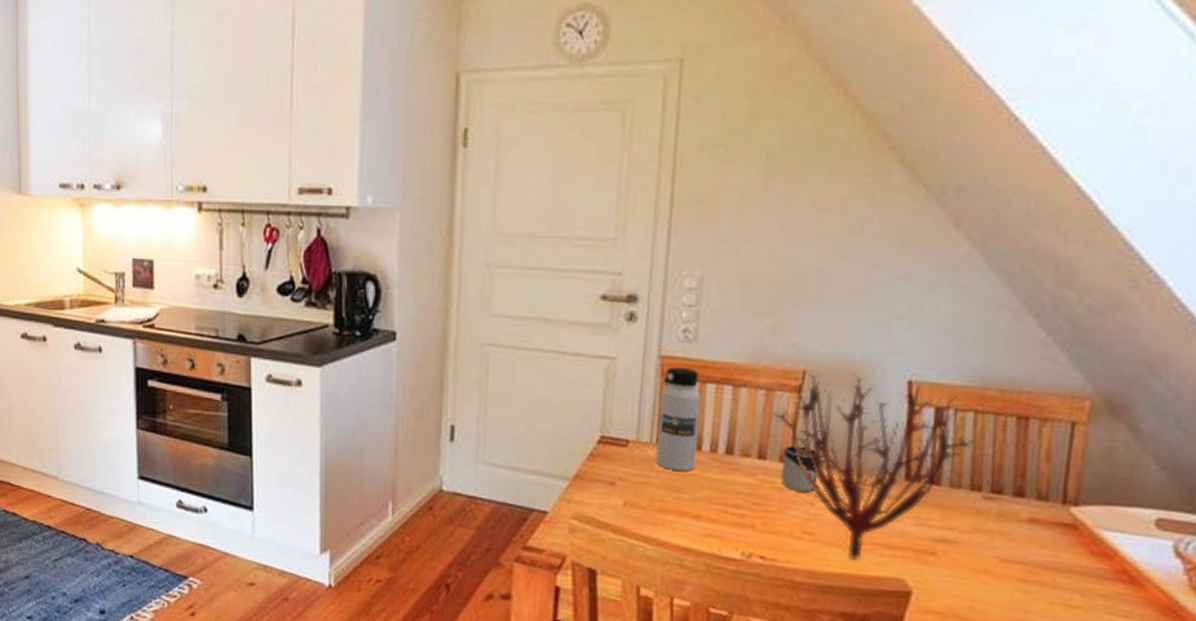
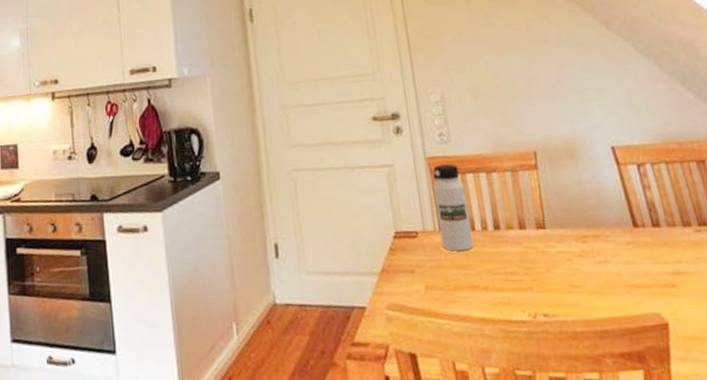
plant: present [773,370,974,560] -> none [521,148,673,303]
cup: present [781,444,818,492] -> none [537,212,570,252]

